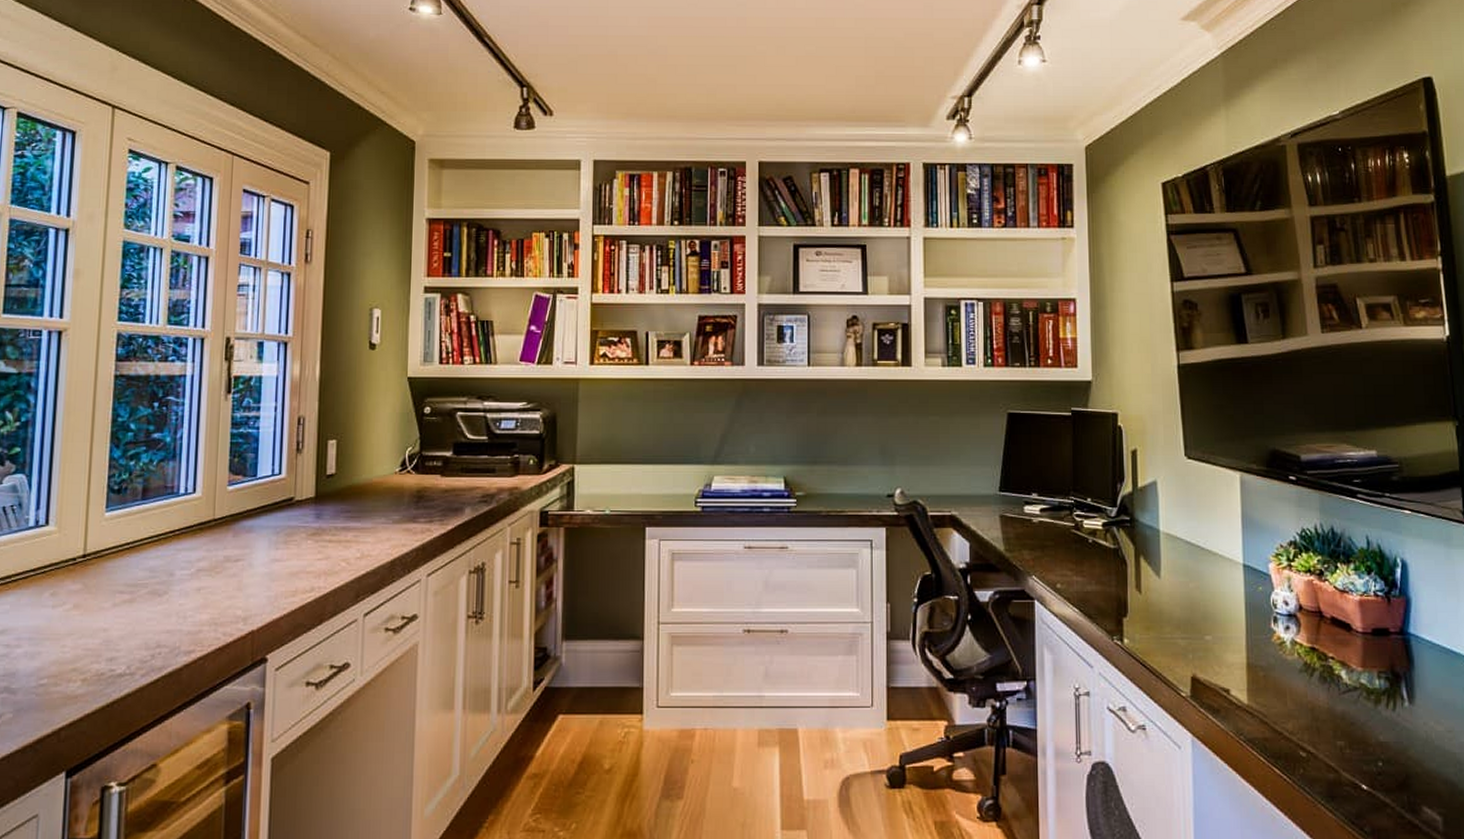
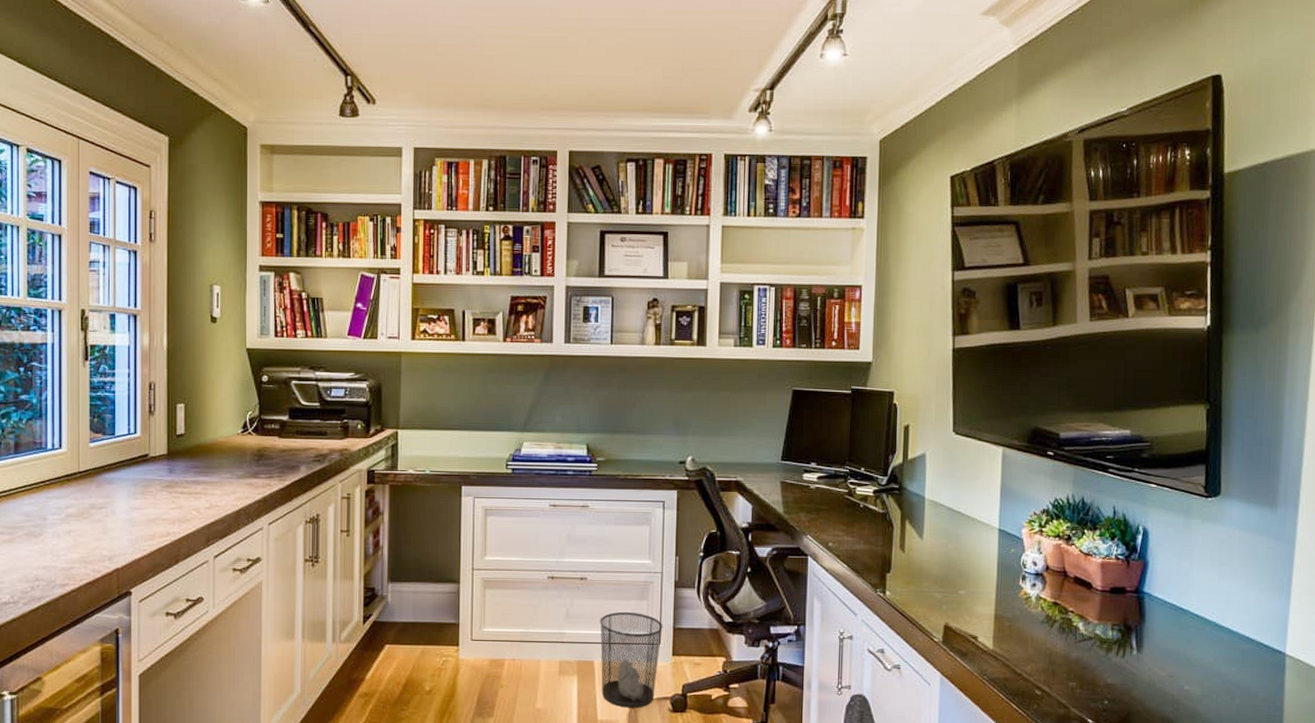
waste bin: none [803,669,875,784] -> present [600,611,663,708]

